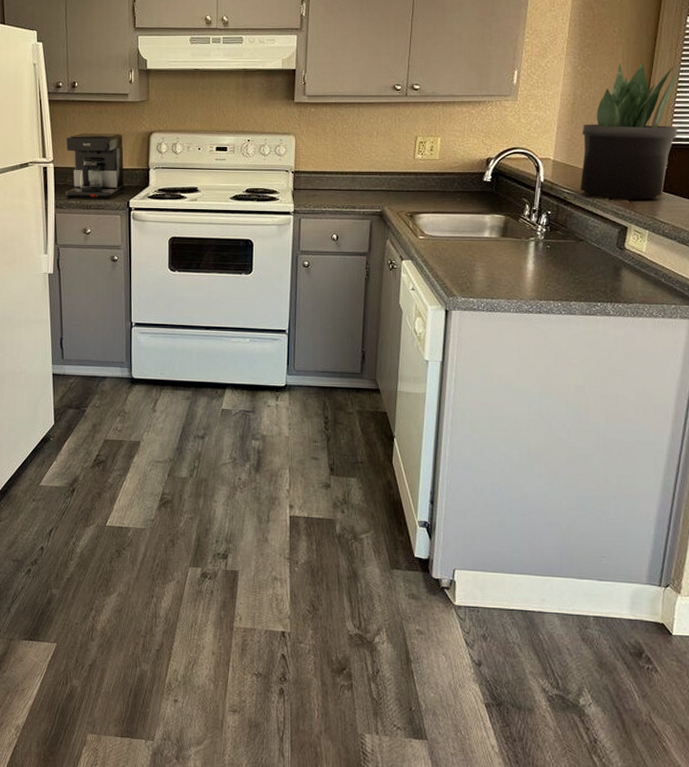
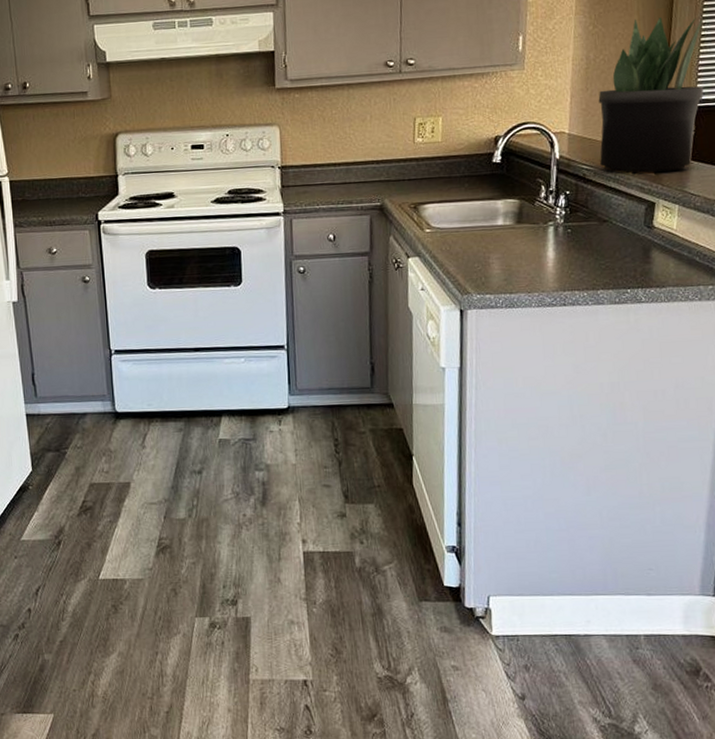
coffee maker: present [66,132,125,200] -> none [20,137,91,216]

